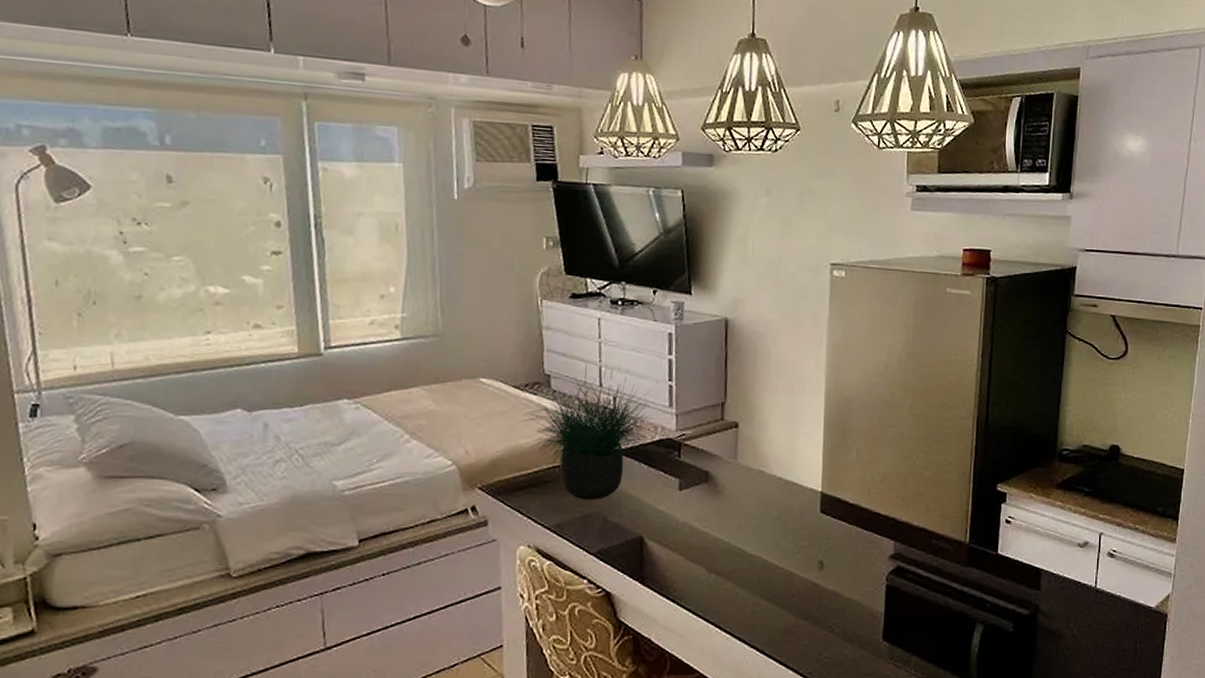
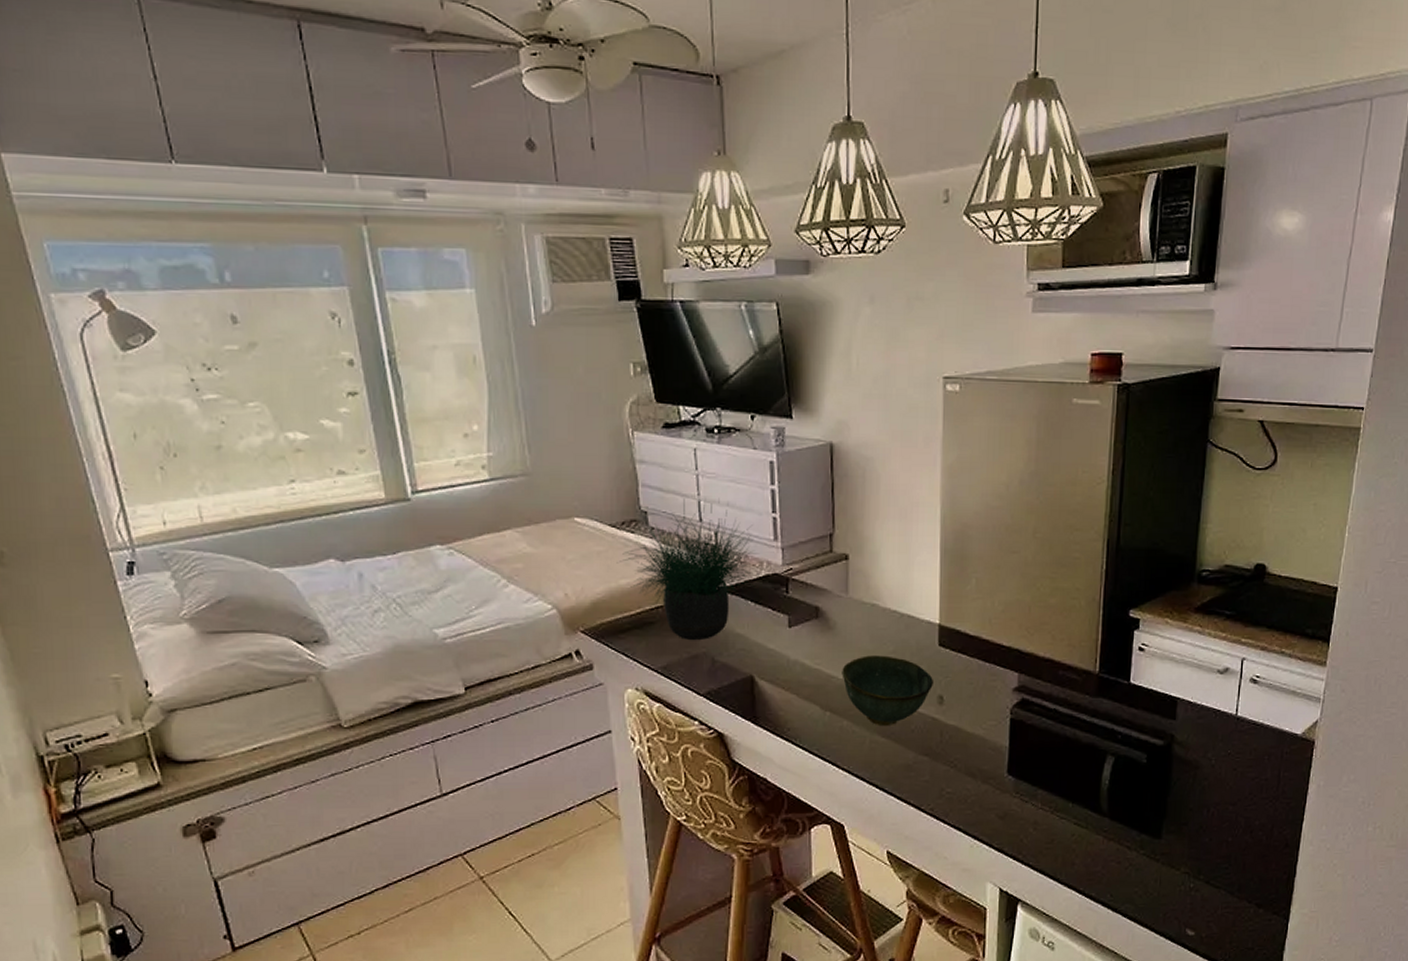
bowl: none [728,520,814,590] -> present [842,655,933,727]

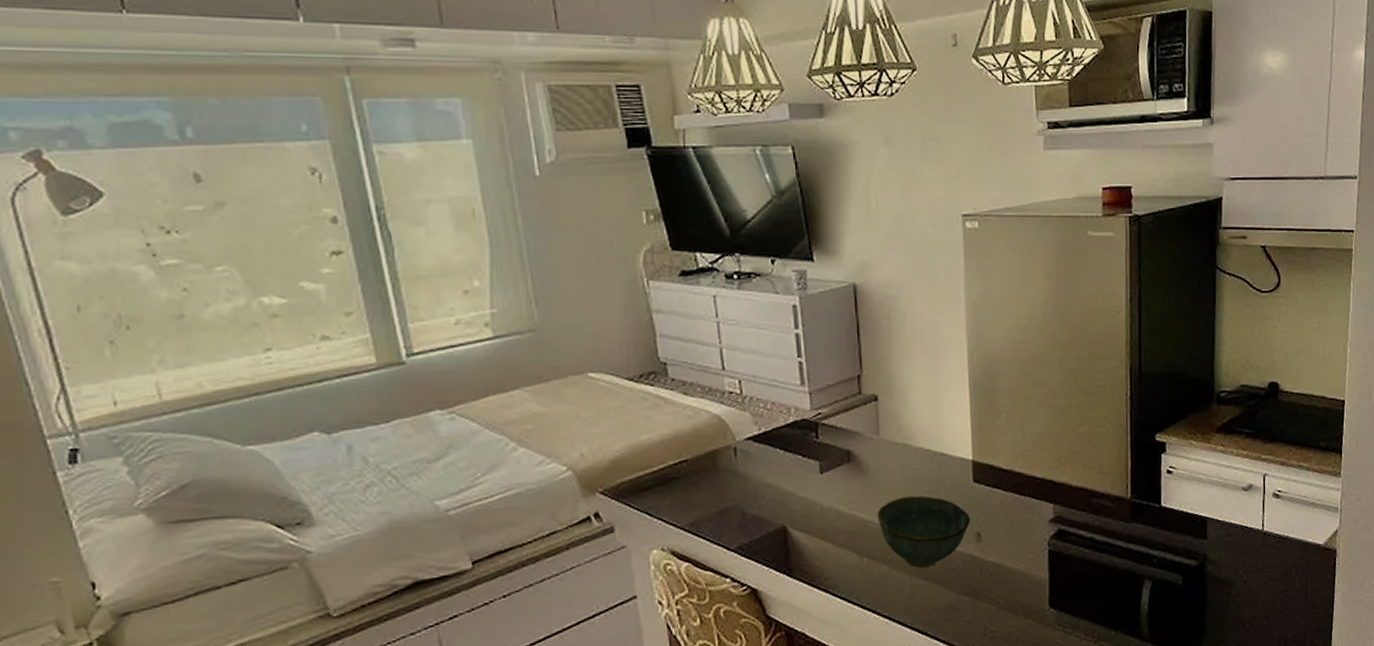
potted plant: present [616,498,757,640] -> none [635,346,784,494]

